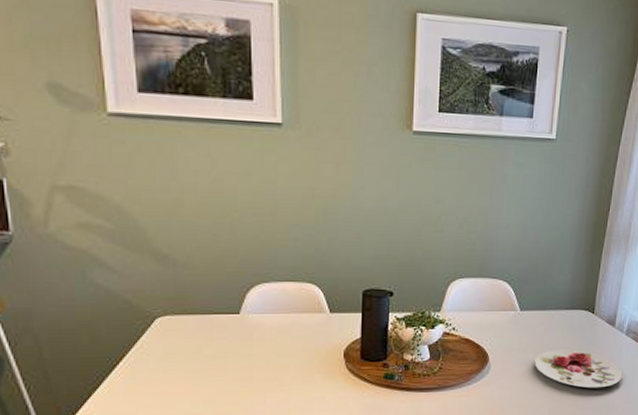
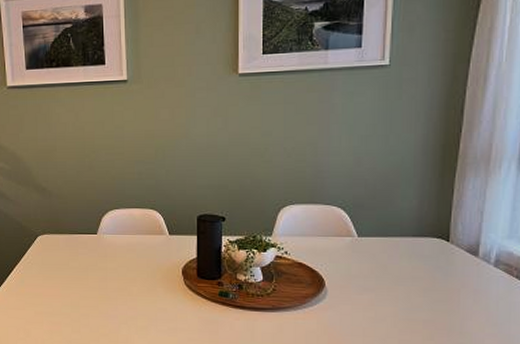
plate: present [534,349,622,388] -> none [378,278,492,324]

